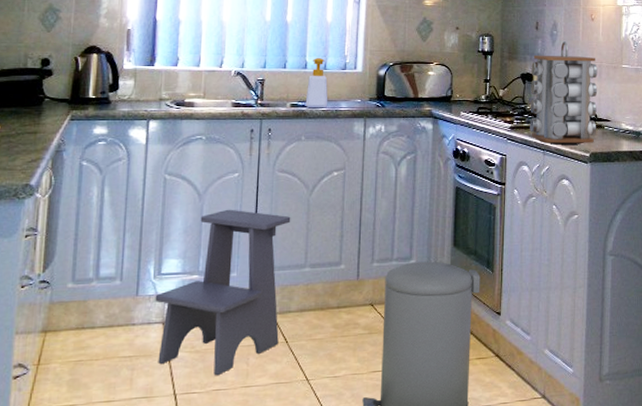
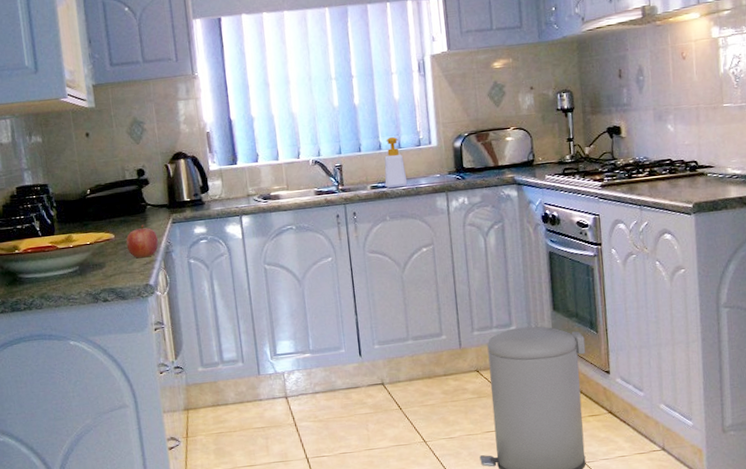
fruit: none [11,118,51,155] -> present [126,224,159,259]
step stool: present [155,209,291,376] -> none [275,291,393,441]
spice rack: present [530,41,598,145] -> none [617,86,699,199]

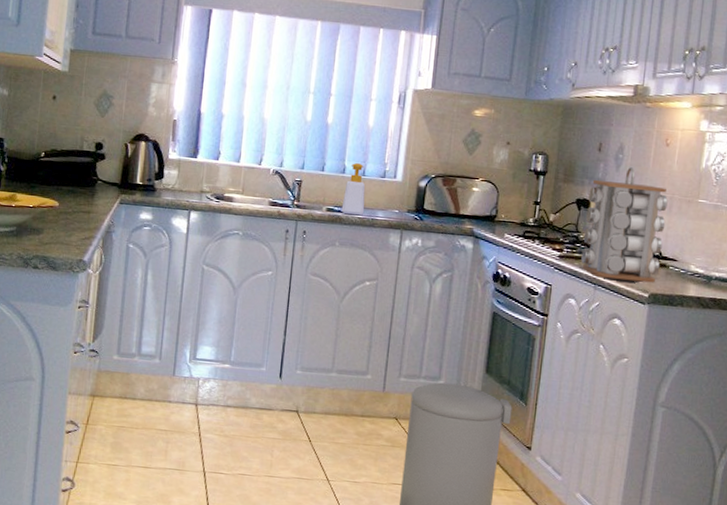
fruit: present [126,224,159,259] -> none [68,199,103,233]
spice rack: none [617,86,699,199] -> present [581,167,668,283]

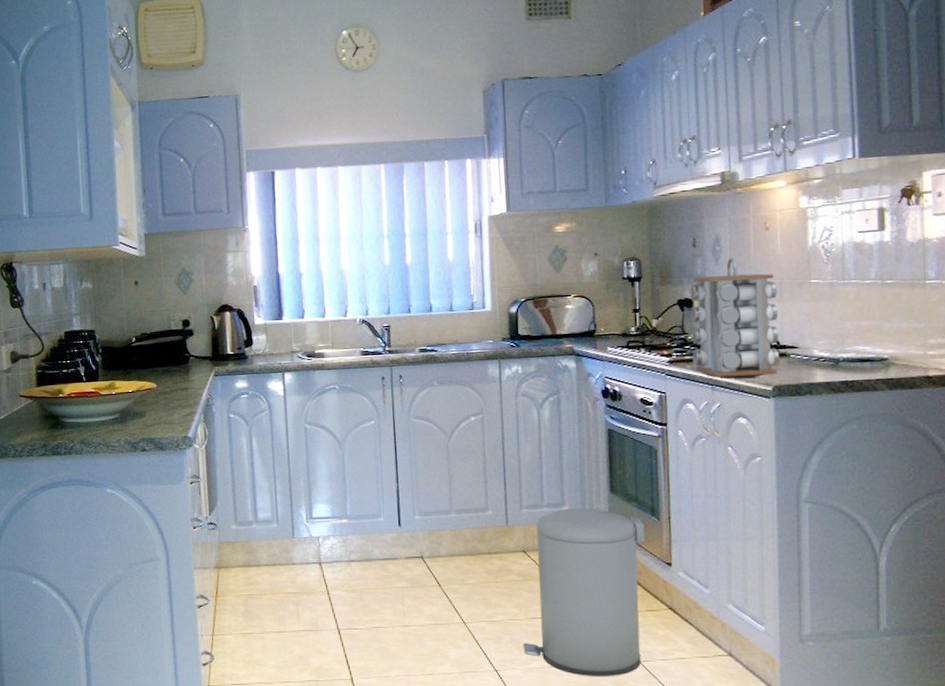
soap bottle: present [341,163,366,216] -> none [434,299,458,353]

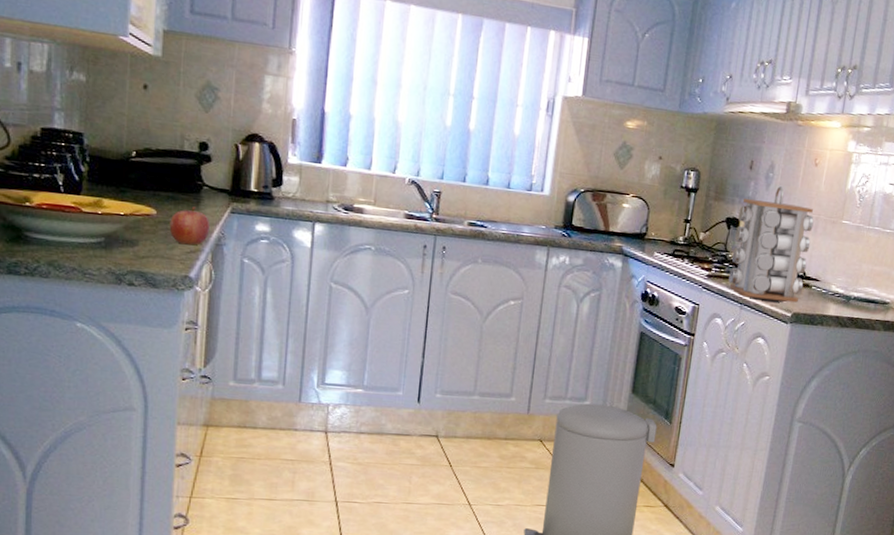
fruit: none [167,376,200,410] -> present [169,206,211,246]

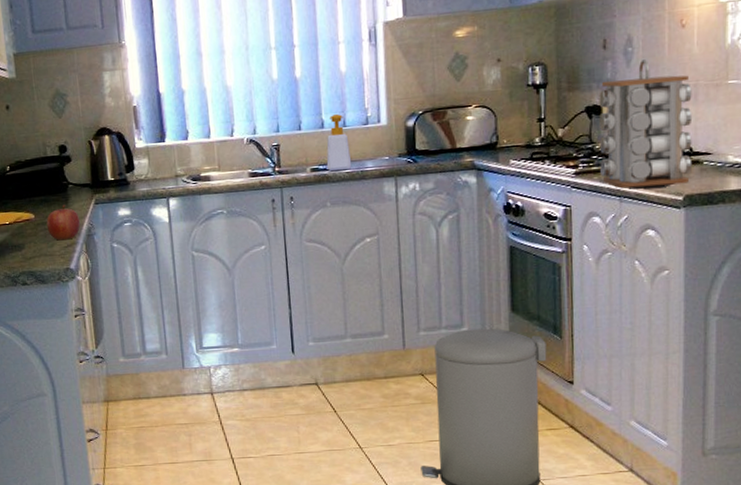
soap bottle: none [484,174,511,231] -> present [326,114,352,172]

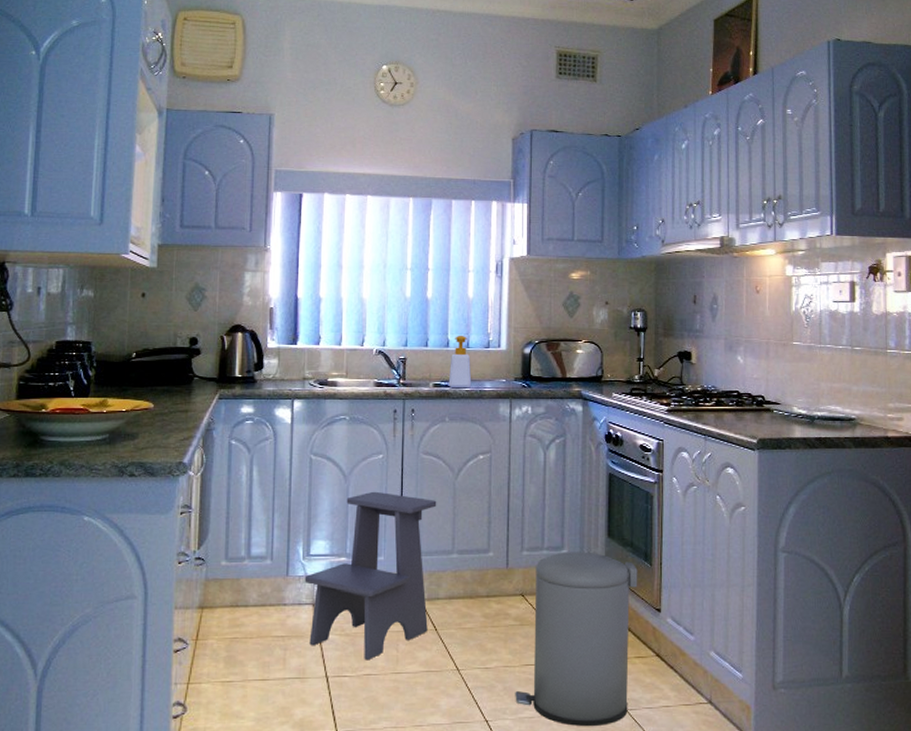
fruit: present [46,205,81,241] -> none [165,397,201,433]
step stool: none [200,282,327,443] -> present [304,491,437,661]
spice rack: present [599,59,693,189] -> none [688,316,765,430]

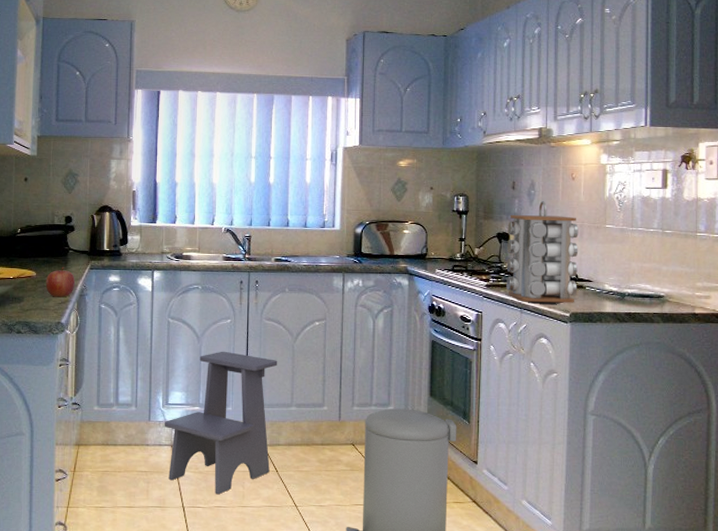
fruit: none [165,397,201,433] -> present [45,267,76,298]
soap bottle: present [448,336,472,389] -> none [288,217,309,263]
spice rack: none [688,316,765,430] -> present [506,201,579,304]

